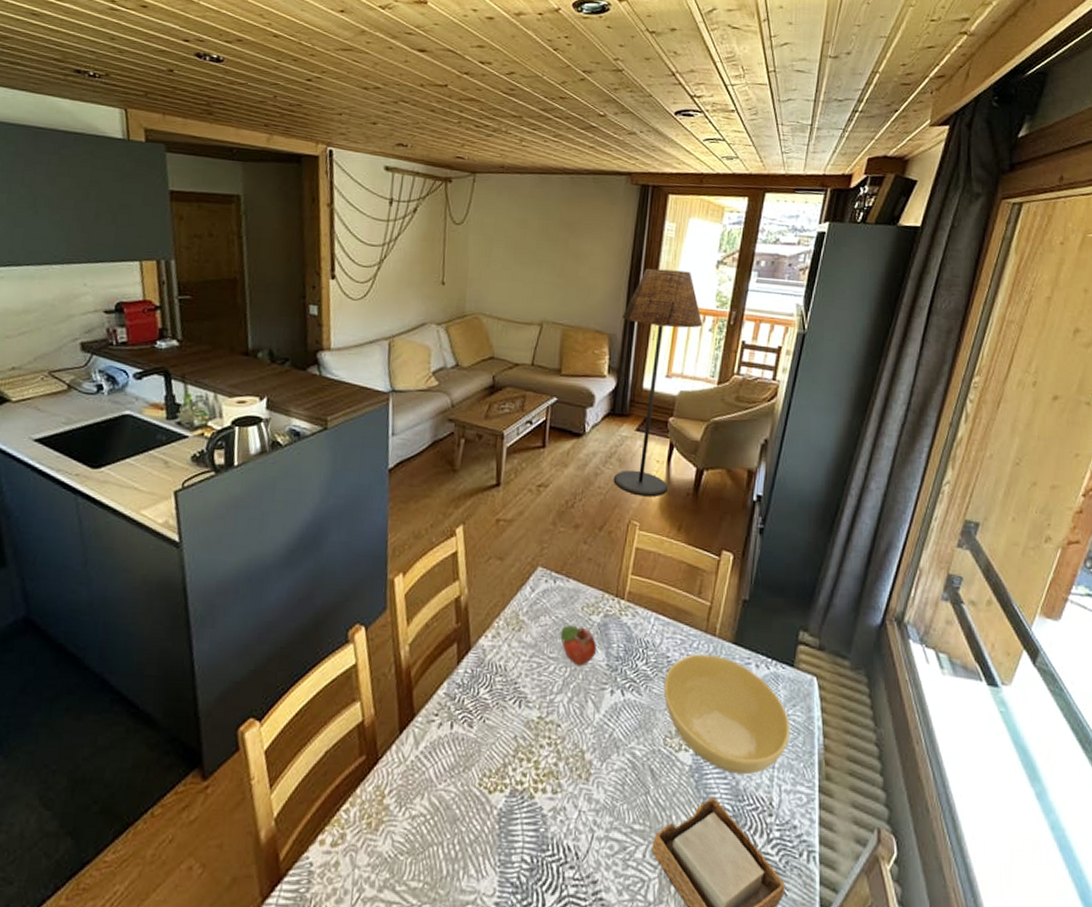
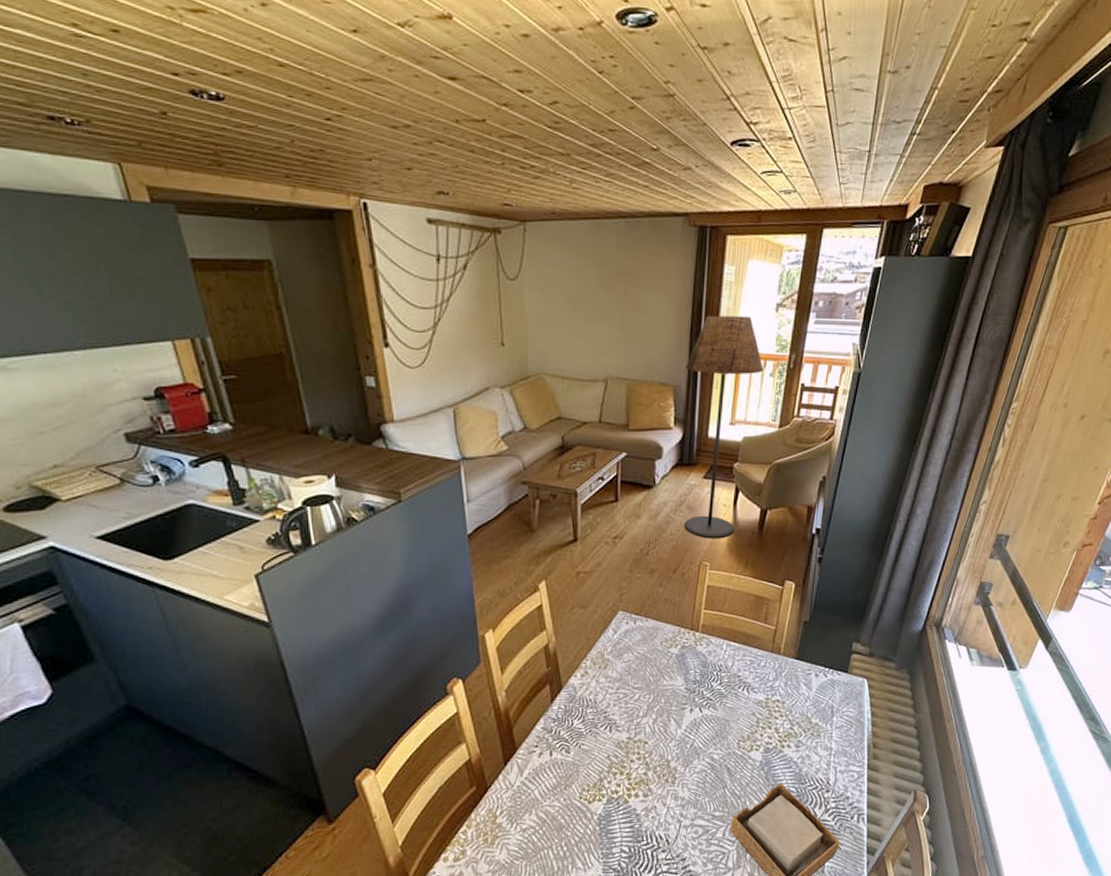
fruit: present [560,625,596,667] -> none [643,658,675,693]
bowl: present [663,653,791,775] -> none [736,670,845,764]

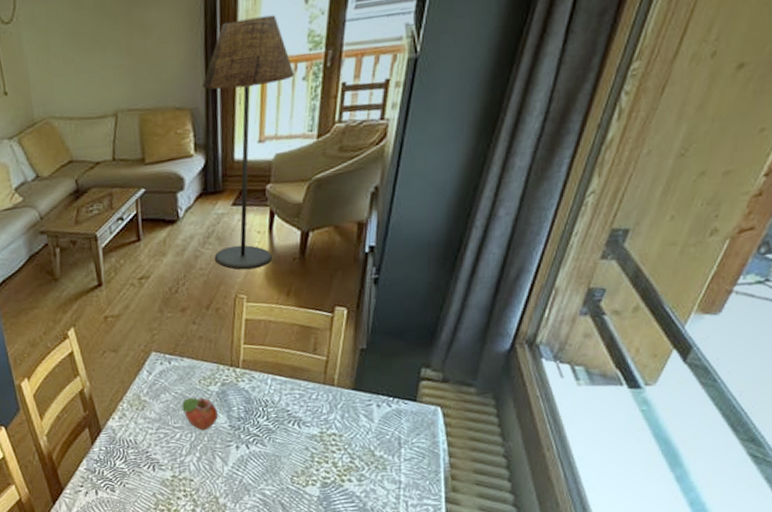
fruit: none [643,658,675,693] -> present [182,397,218,431]

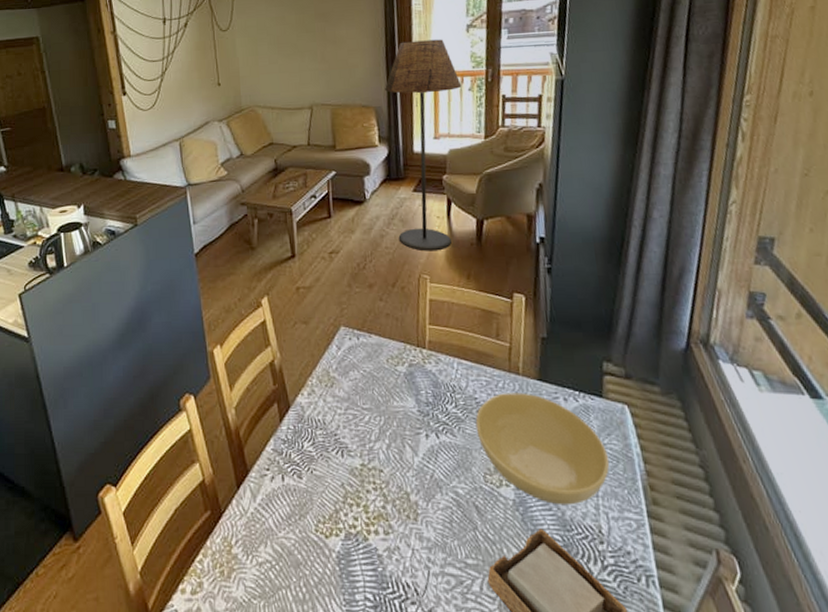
fruit: present [182,397,218,431] -> none [370,376,406,415]
bowl: none [286,402,415,498] -> present [475,393,610,505]

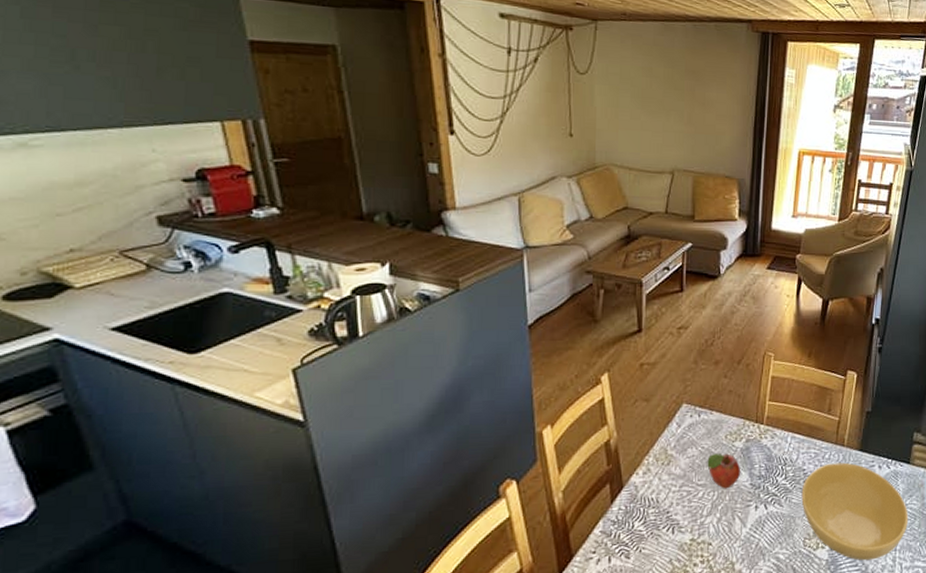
fruit: none [370,376,406,415] -> present [707,453,740,489]
floor lamp: present [385,39,462,251] -> none [748,114,823,329]

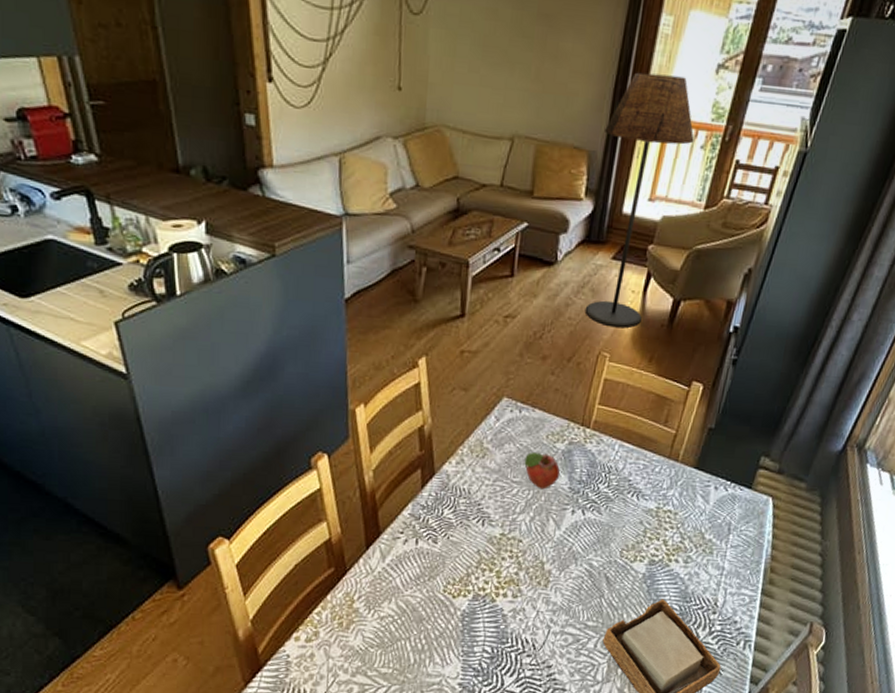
floor lamp: none [748,114,823,329] -> present [585,72,695,328]
bowl: present [801,462,909,561] -> none [623,477,742,581]

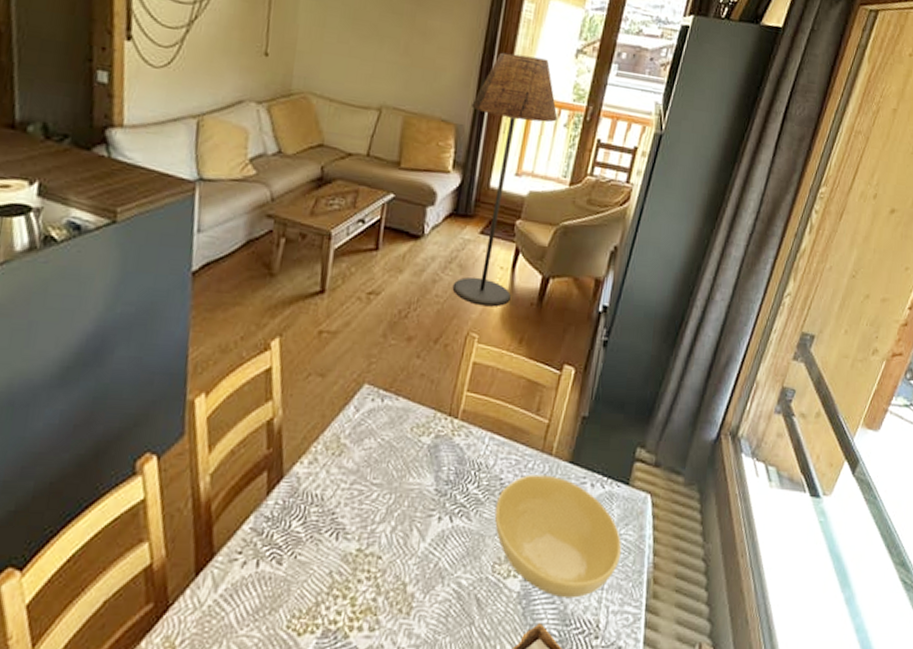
fruit: present [524,452,560,490] -> none [386,447,425,493]
bowl: none [623,477,742,581] -> present [494,474,622,599]

